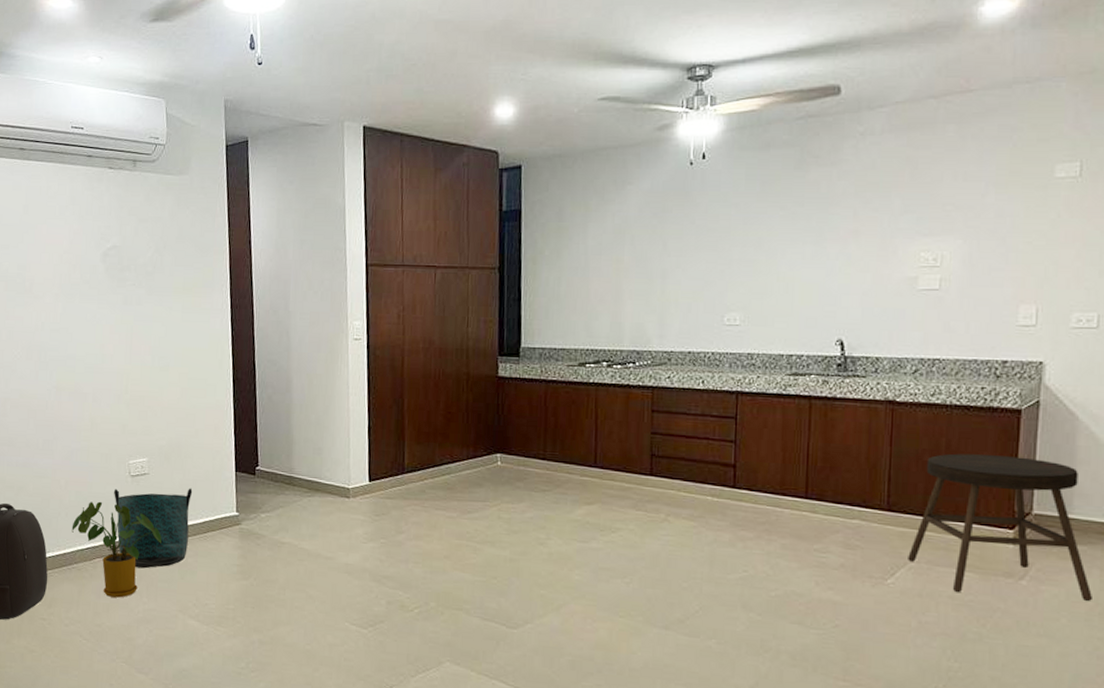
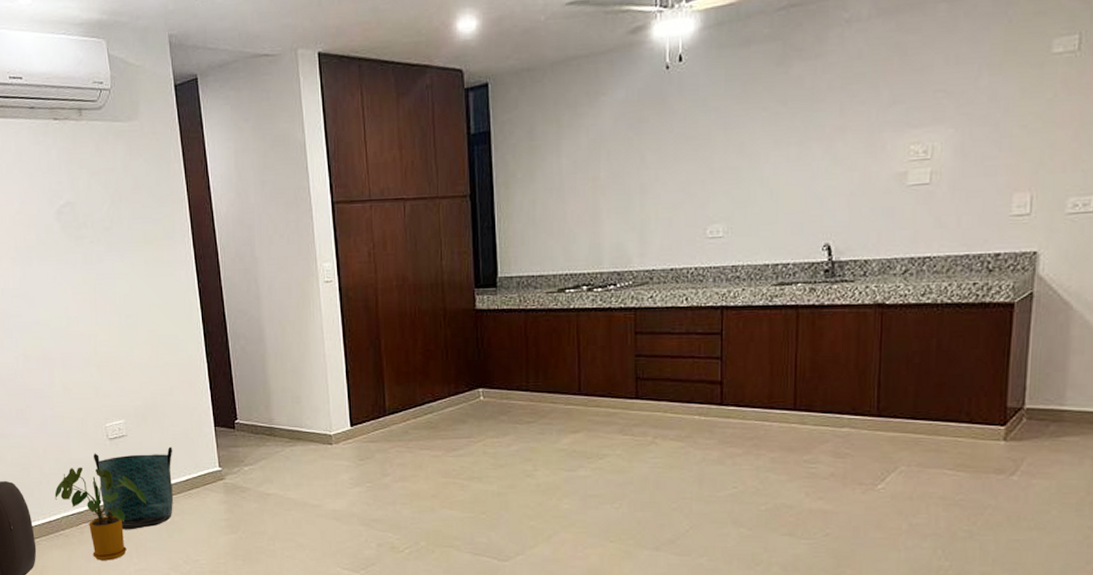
stool: present [908,453,1092,602] -> none [898,352,1084,493]

